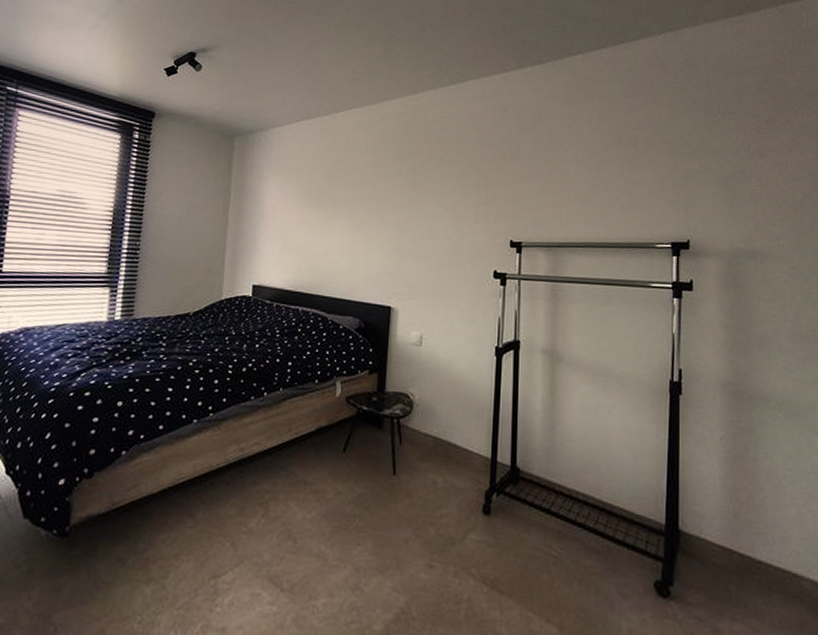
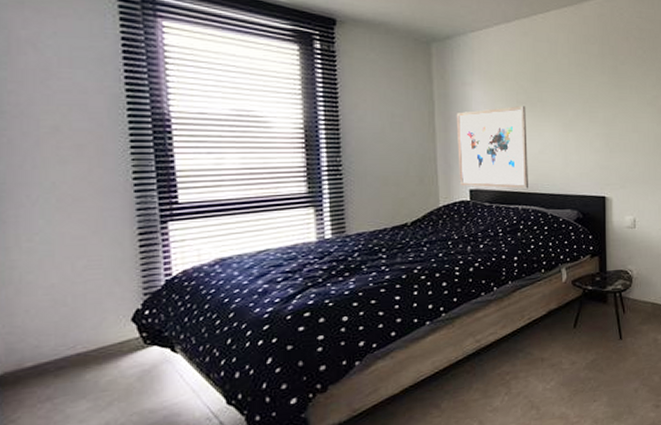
wall art: none [243,202,317,290] -> present [457,106,528,189]

